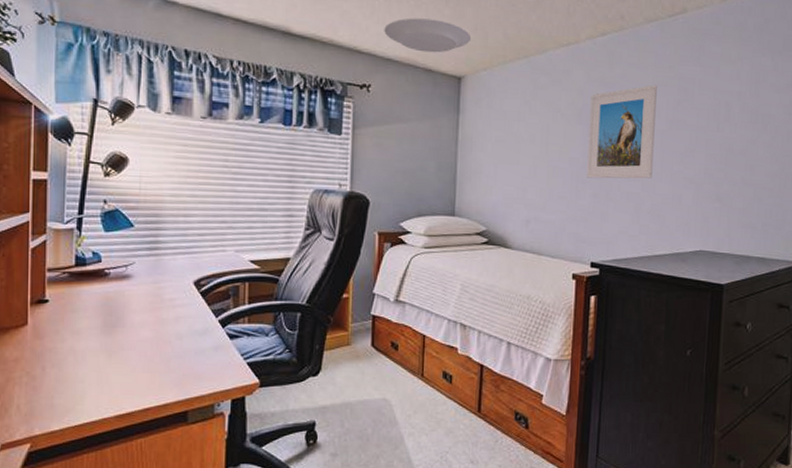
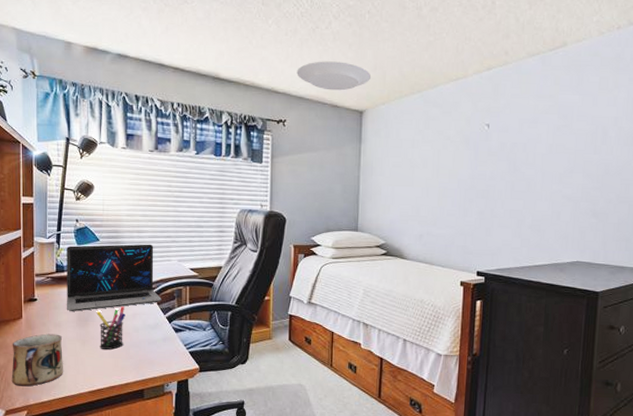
mug: none [10,344,82,412] -> present [11,333,63,387]
laptop: none [89,230,213,315] -> present [66,244,162,311]
pen holder: none [127,308,166,362] -> present [96,306,125,350]
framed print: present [587,84,657,179] -> none [473,113,538,198]

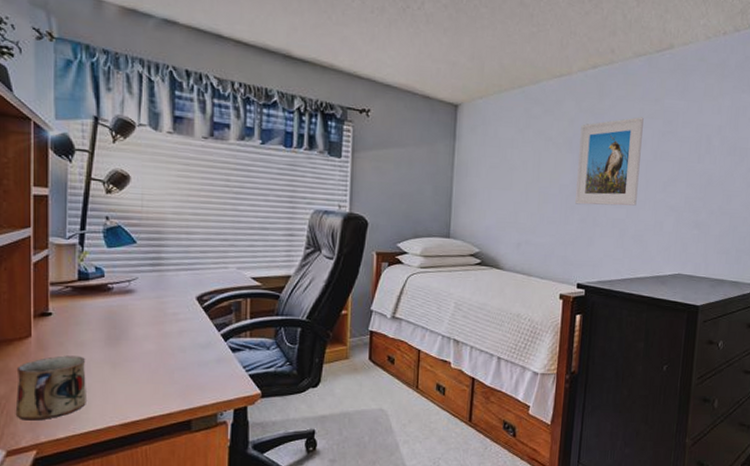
laptop: present [66,244,162,311] -> none [92,247,216,328]
pen holder: present [96,306,125,350] -> none [131,322,169,374]
ceiling light: present [297,61,372,91] -> none [383,45,469,81]
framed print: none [473,113,538,198] -> present [575,117,644,206]

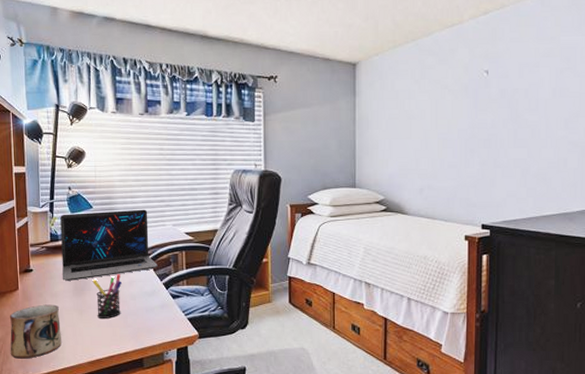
laptop: none [92,247,216,328] -> present [60,209,158,281]
pen holder: none [131,322,169,374] -> present [92,274,122,318]
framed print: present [575,117,644,206] -> none [475,56,539,147]

